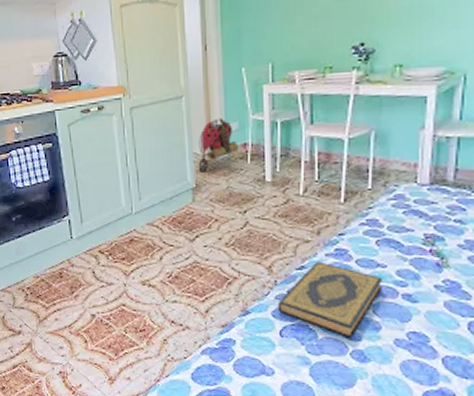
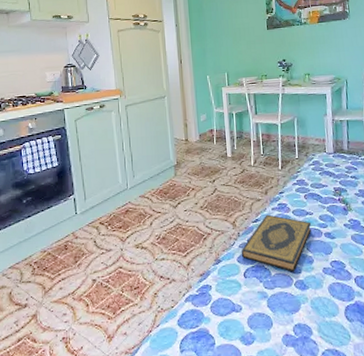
backpack: present [198,118,239,173] -> none [178,112,208,153]

